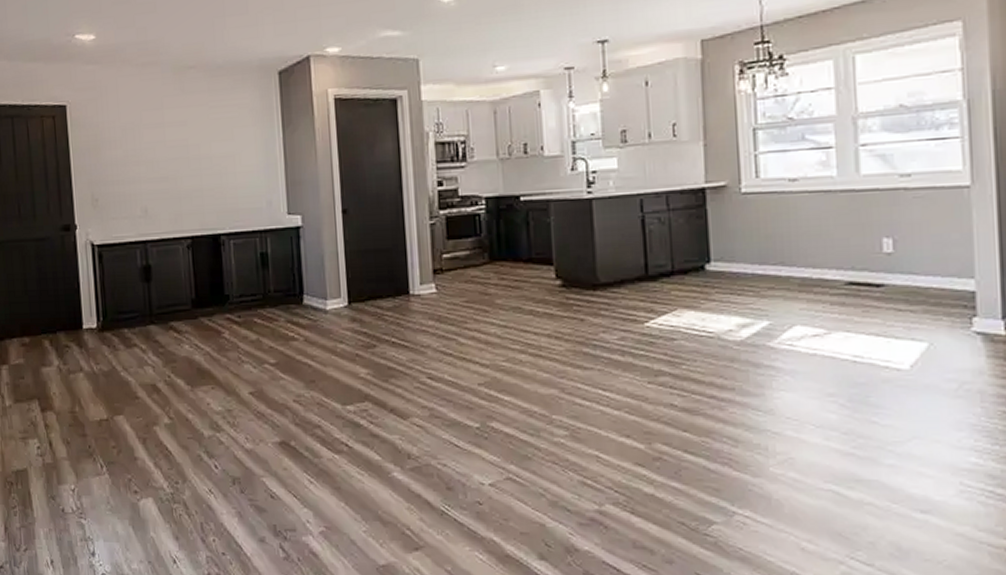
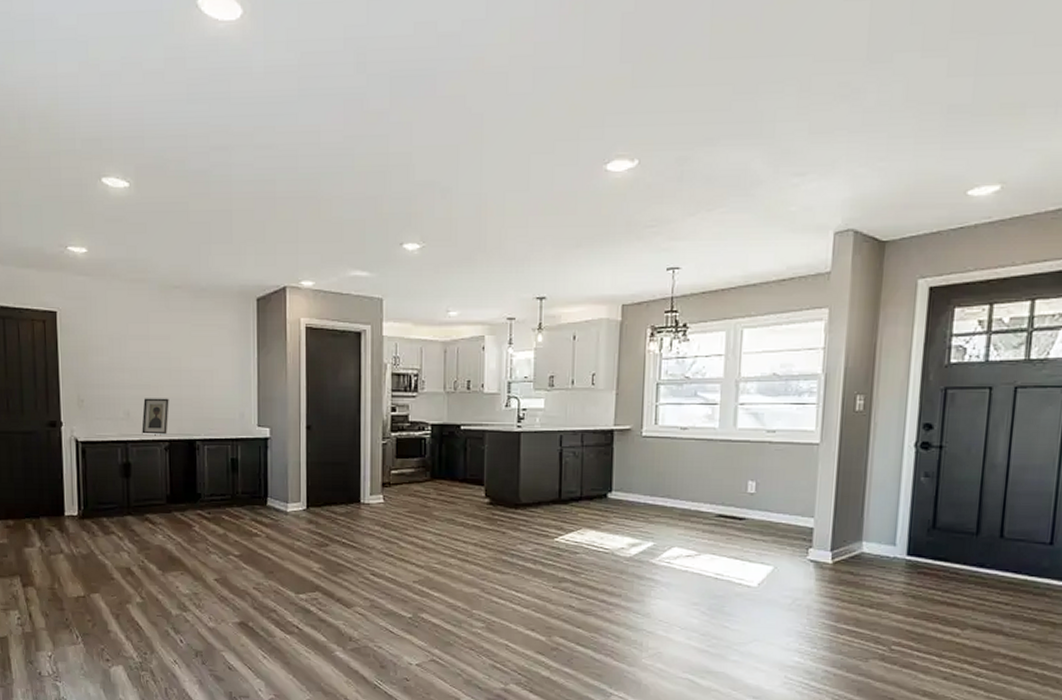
picture frame: none [161,190,190,232] -> present [142,398,169,435]

